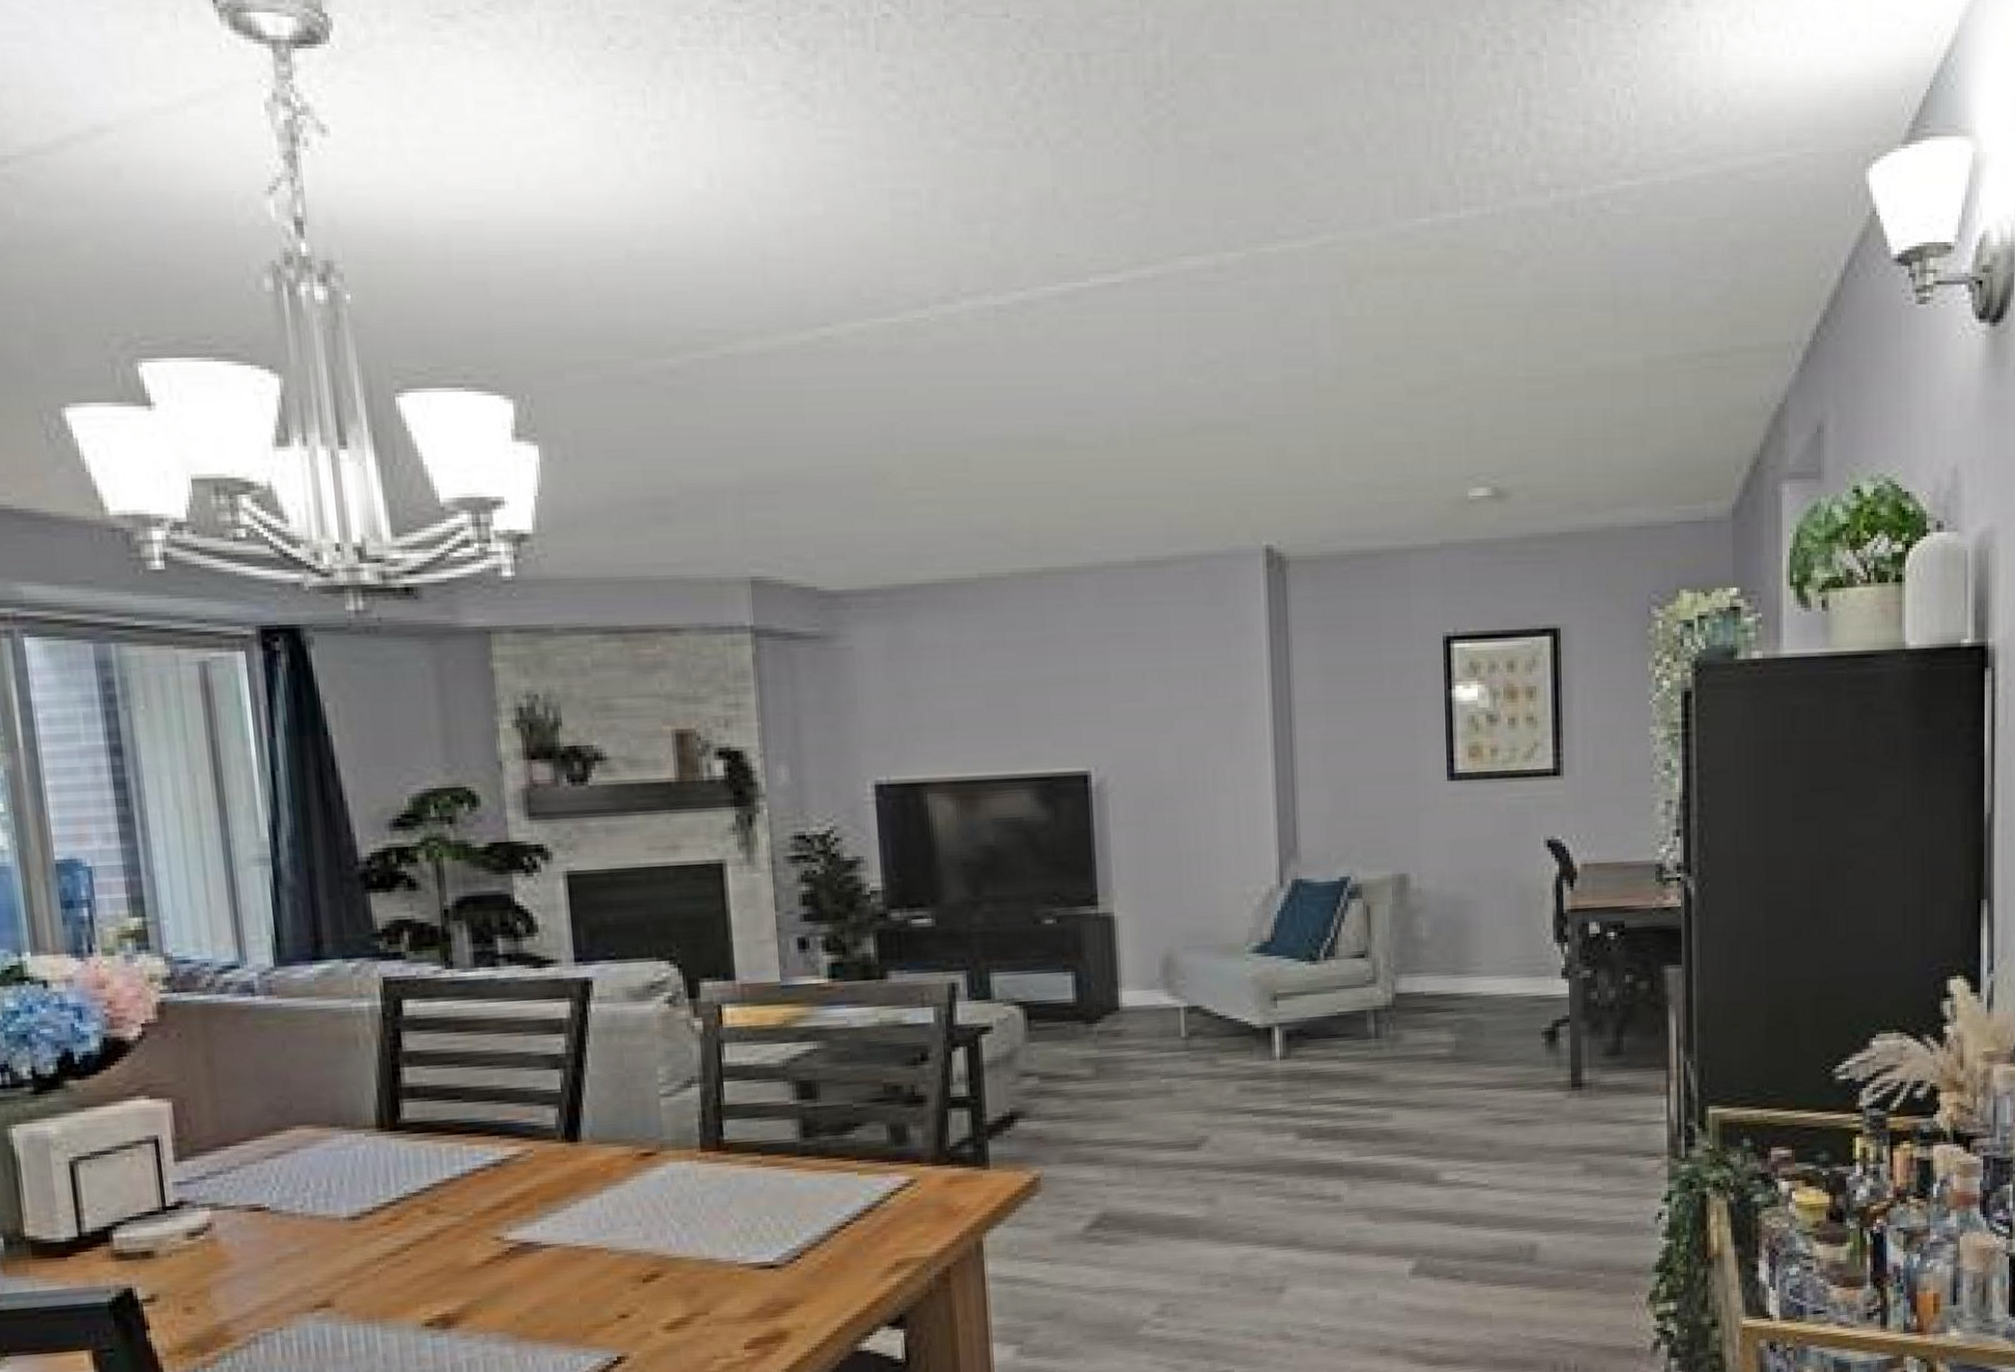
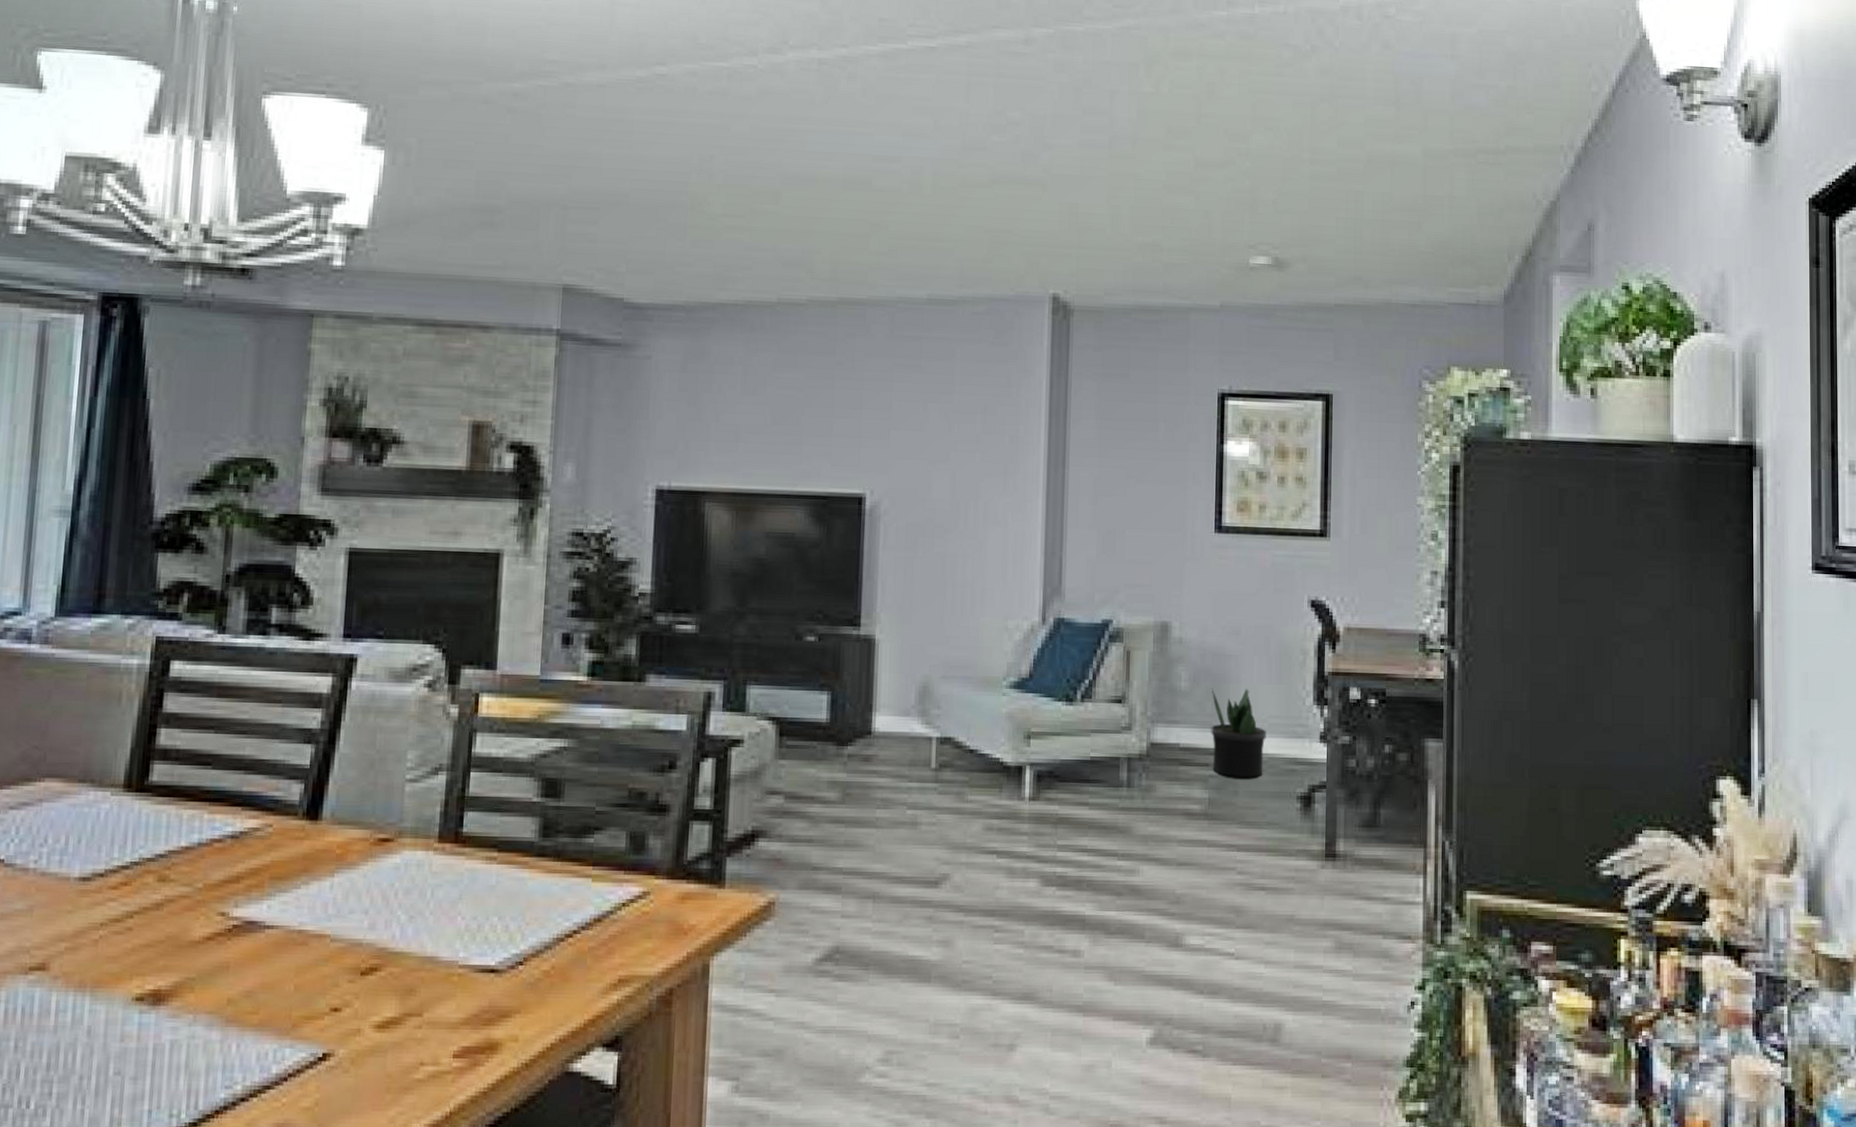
planter: none [1453,933,1509,1022] -> present [1211,688,1266,781]

